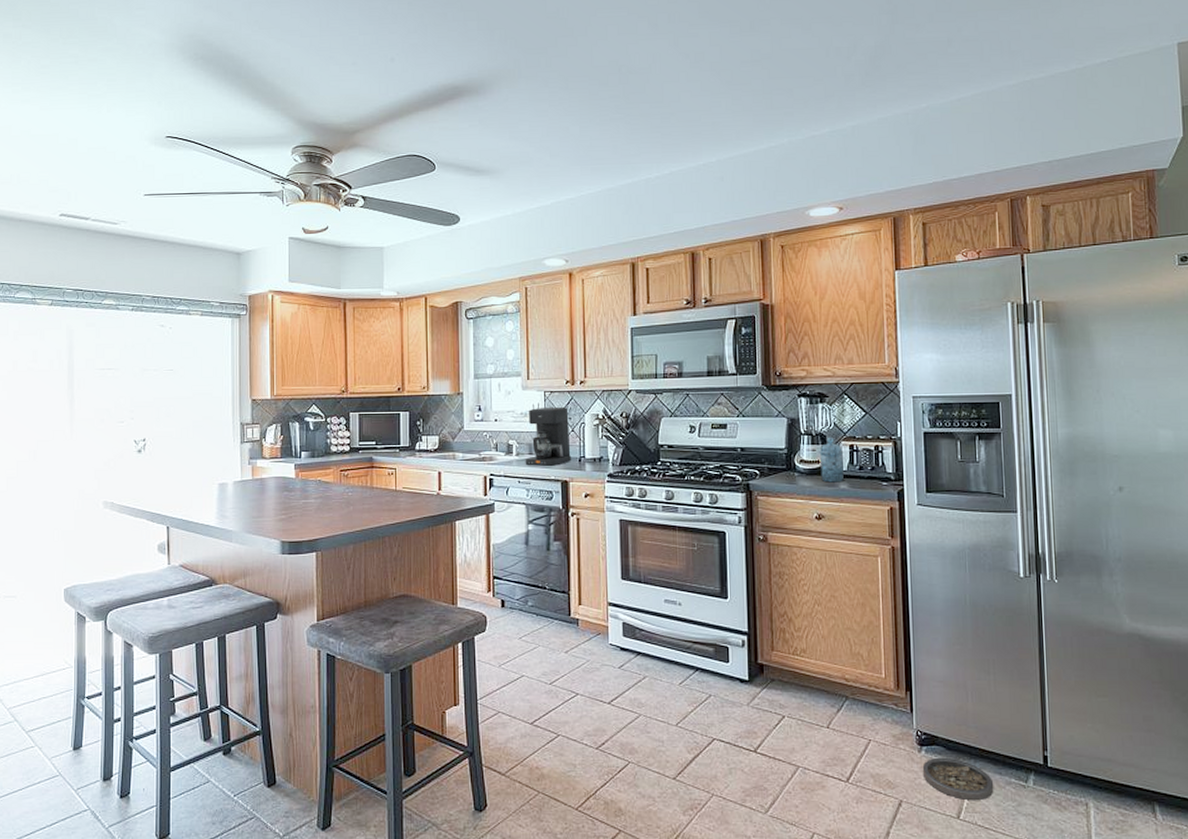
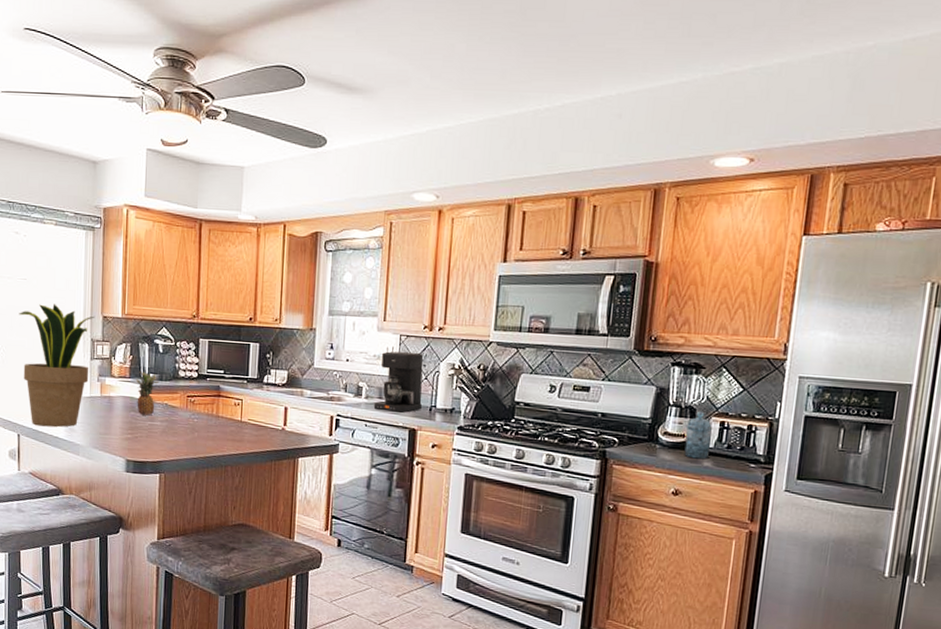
potted plant: none [166,392,243,516] -> present [19,304,95,427]
fruit: none [288,451,311,494] -> present [136,372,159,416]

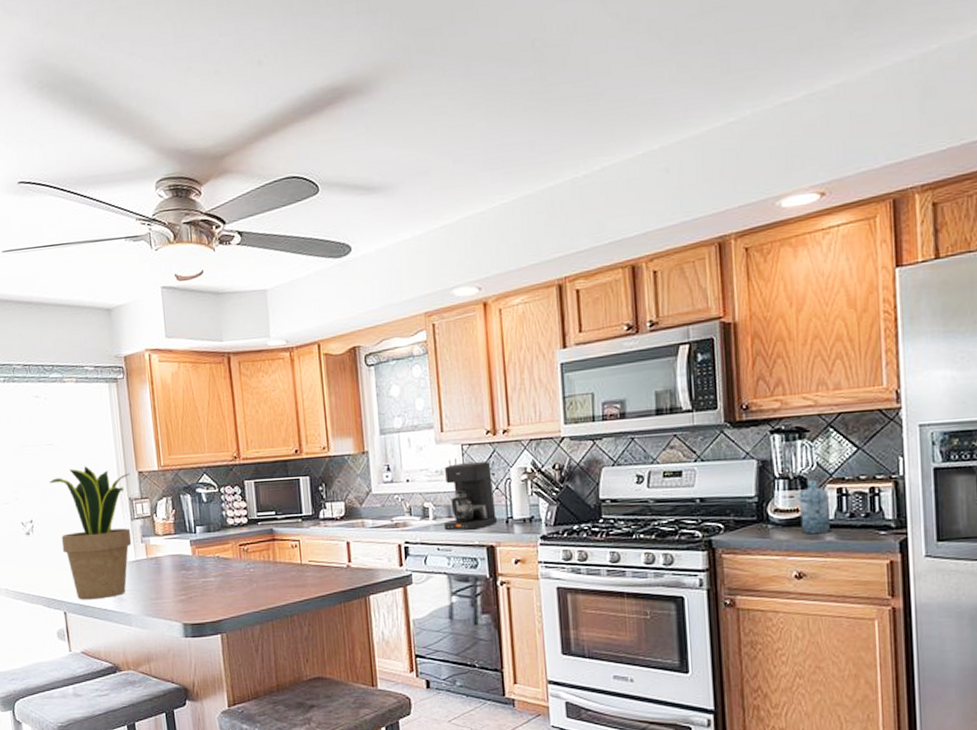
fruit: present [136,372,159,416] -> none [183,525,207,573]

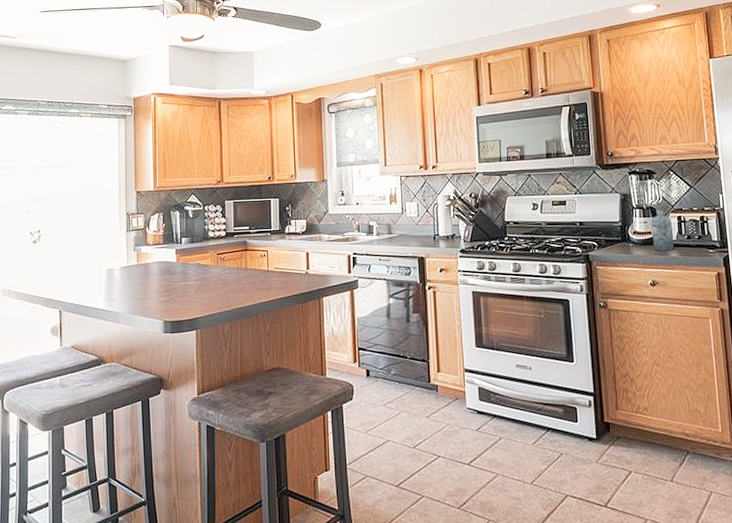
potted plant: present [49,466,132,600] -> none [59,186,129,300]
coffee maker: present [443,462,497,531] -> none [384,190,426,245]

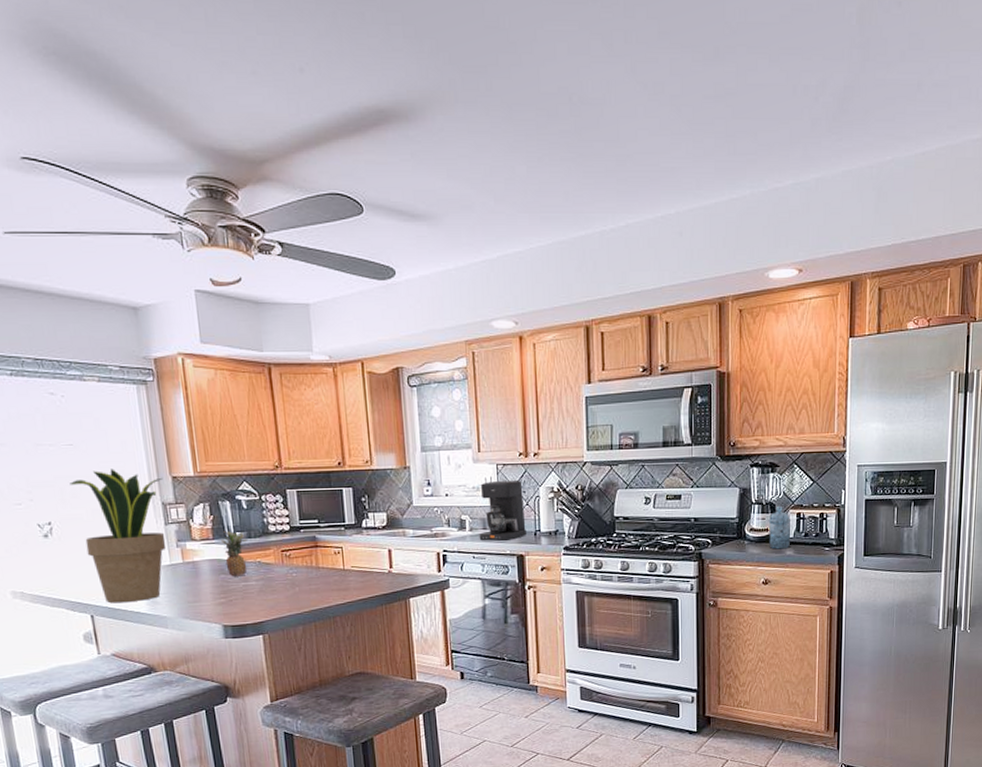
potted plant: none [59,186,129,300] -> present [69,469,167,603]
fruit: none [170,237,190,277] -> present [221,531,247,577]
coffee maker: none [384,190,426,245] -> present [479,481,526,541]

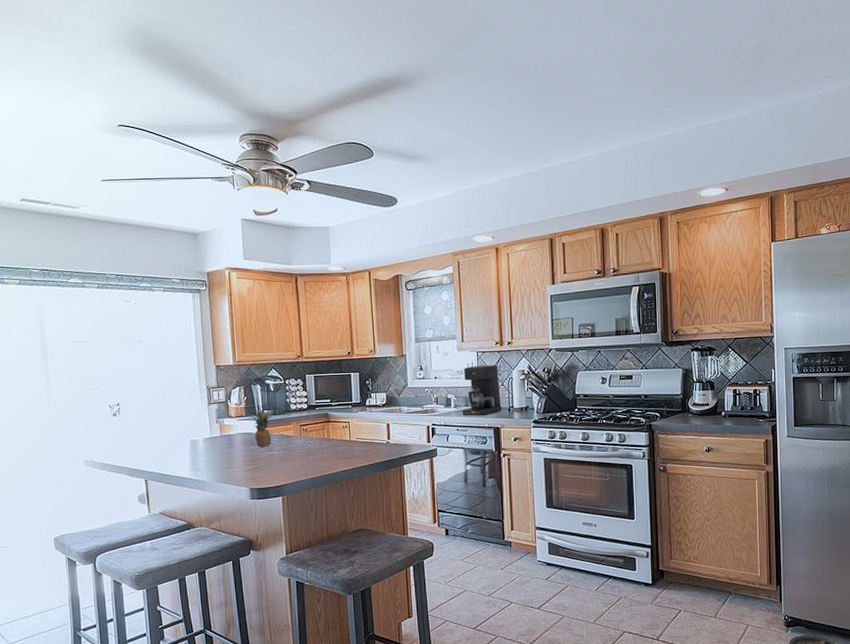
potted plant: present [69,469,167,603] -> none [136,360,208,470]
canister: present [768,505,791,550] -> none [708,383,729,421]

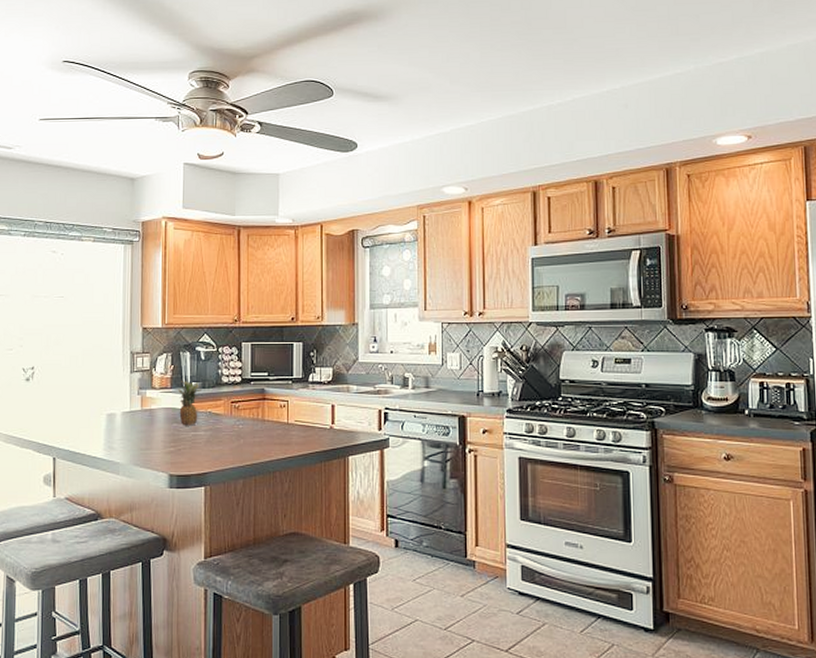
coffee maker: present [462,365,502,416] -> none [421,340,469,400]

